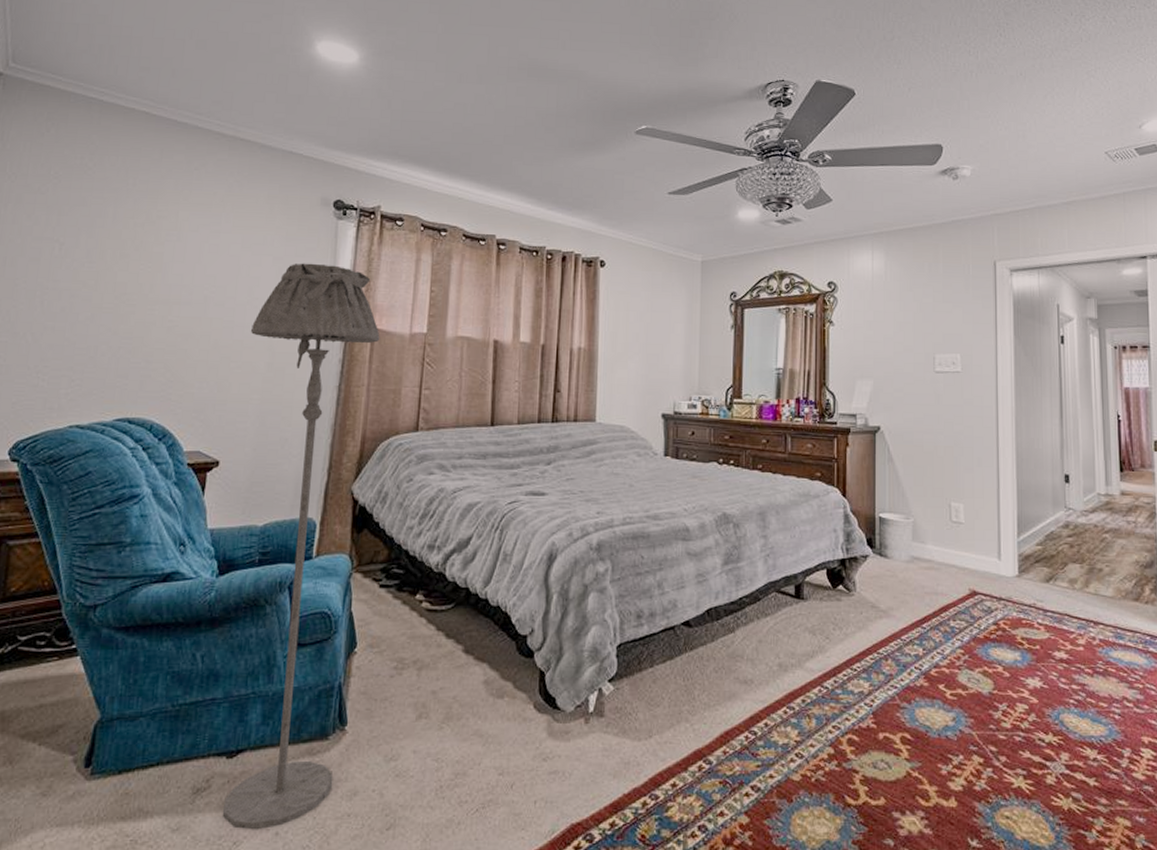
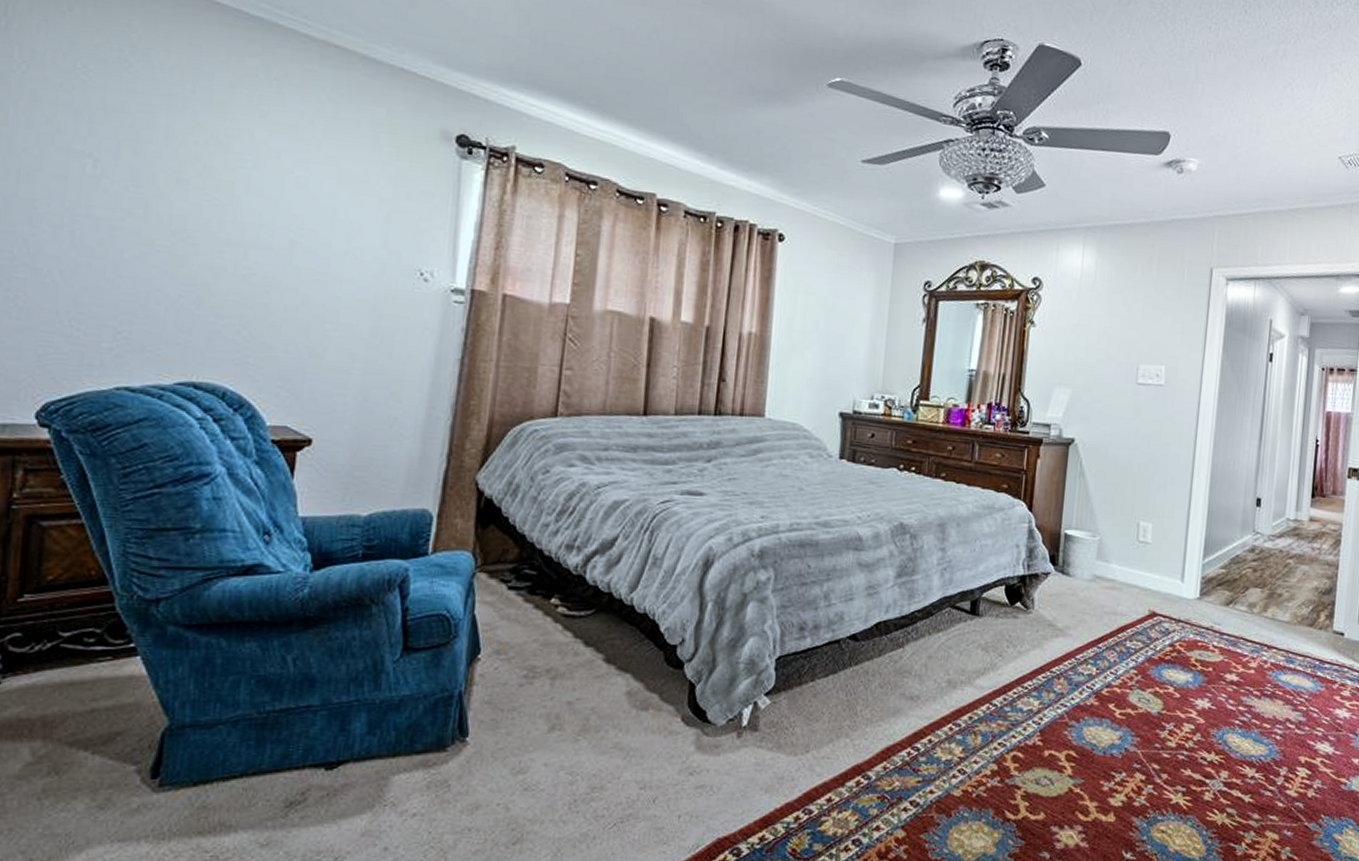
floor lamp: present [222,263,380,830] -> none [320,208,513,845]

